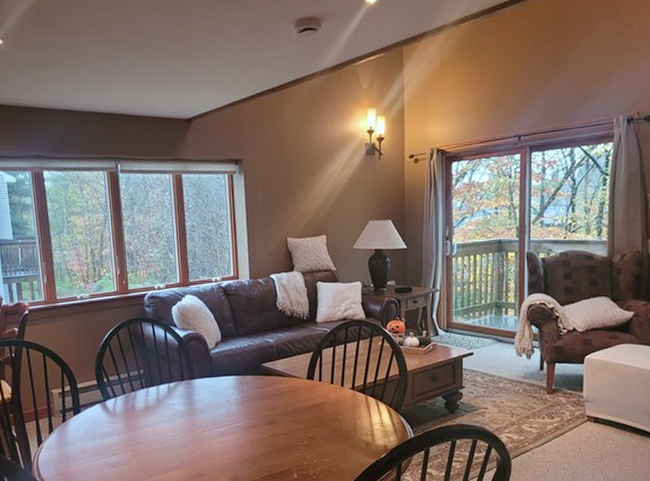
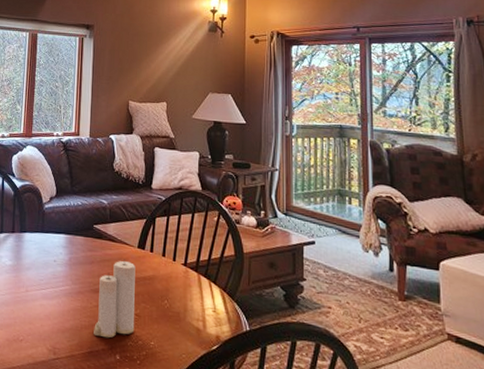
candle: none [271,391,309,462] -> present [94,259,136,338]

